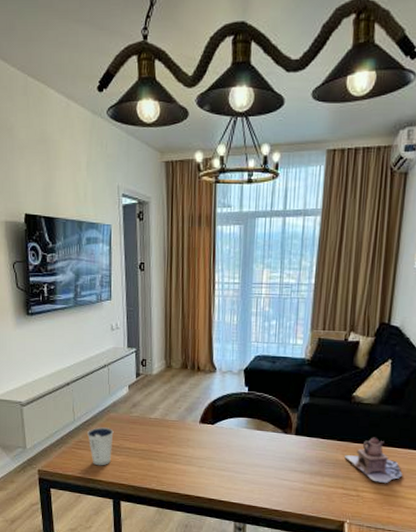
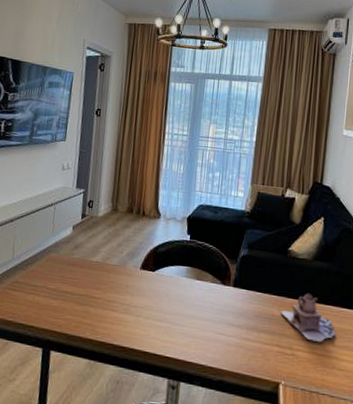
dixie cup: present [87,427,114,466] -> none [24,267,53,310]

